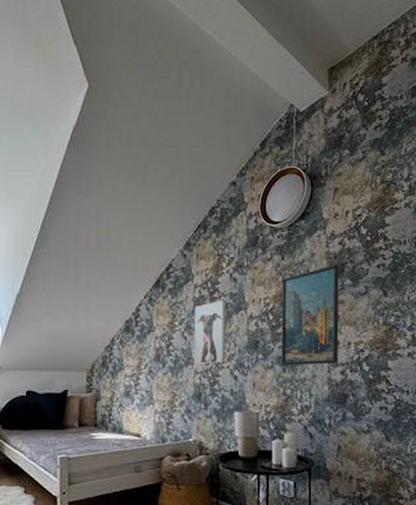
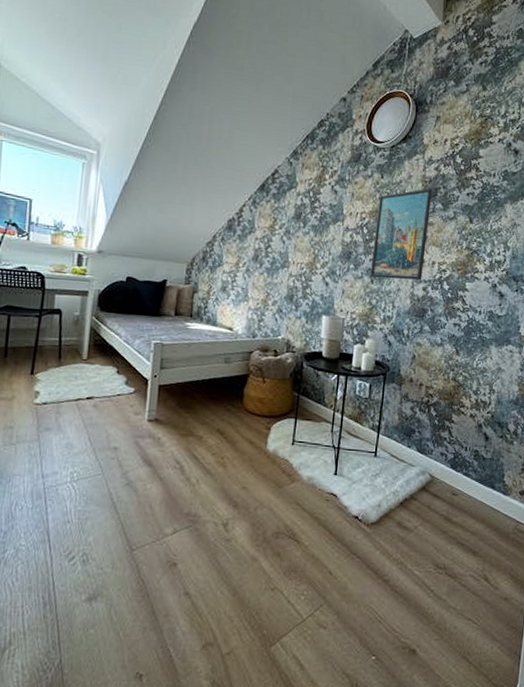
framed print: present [193,300,227,365] -> none [289,210,326,270]

